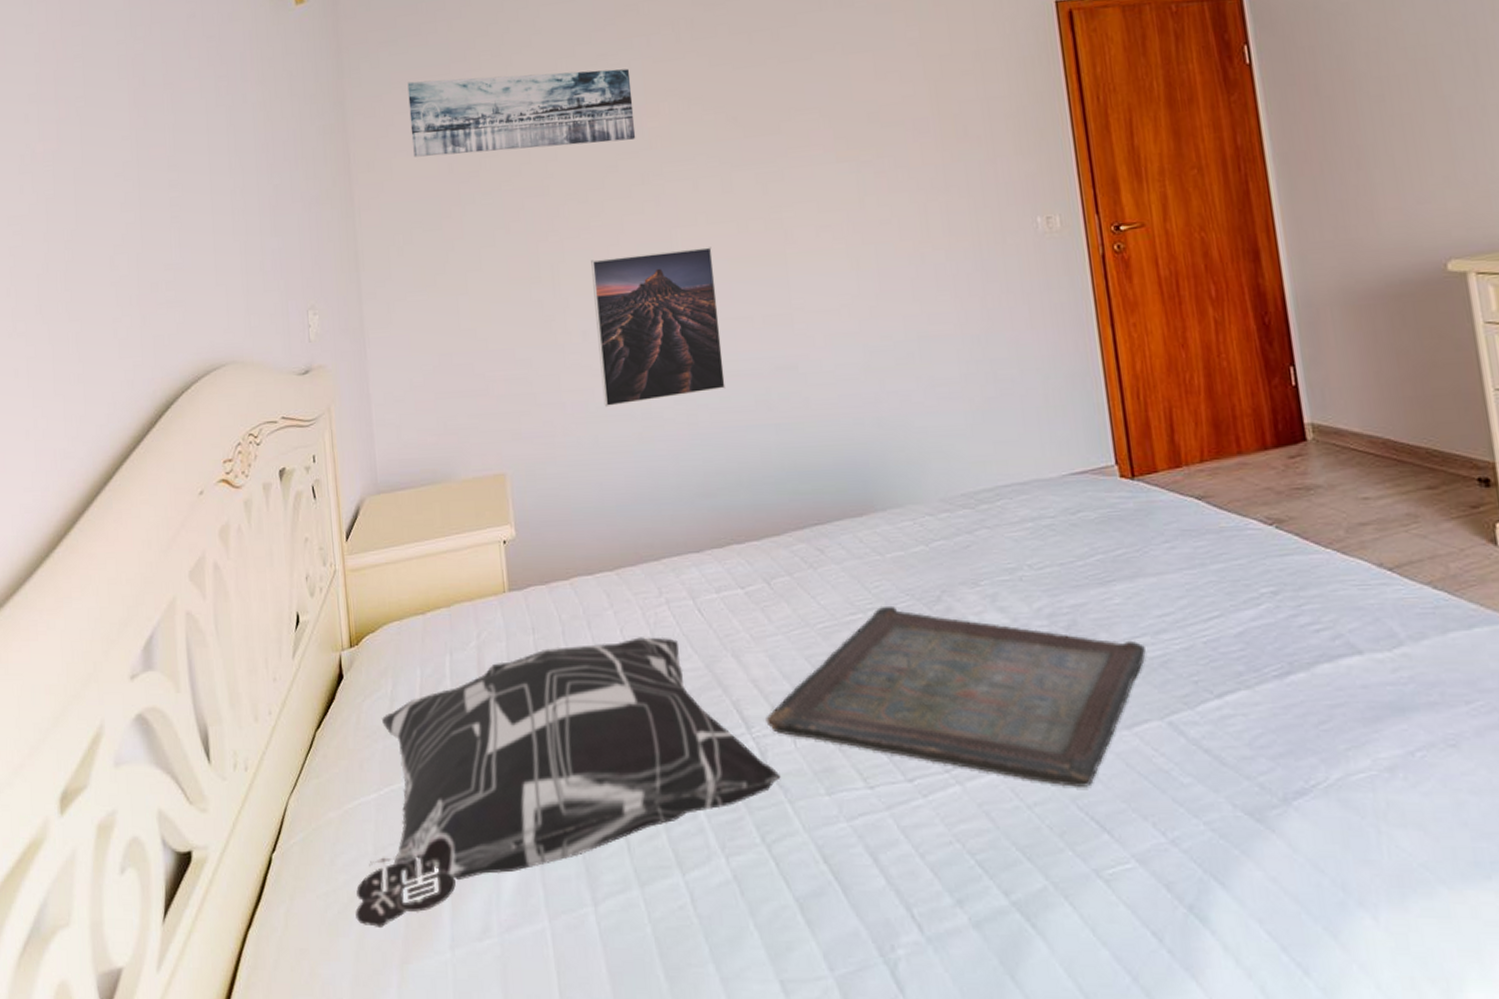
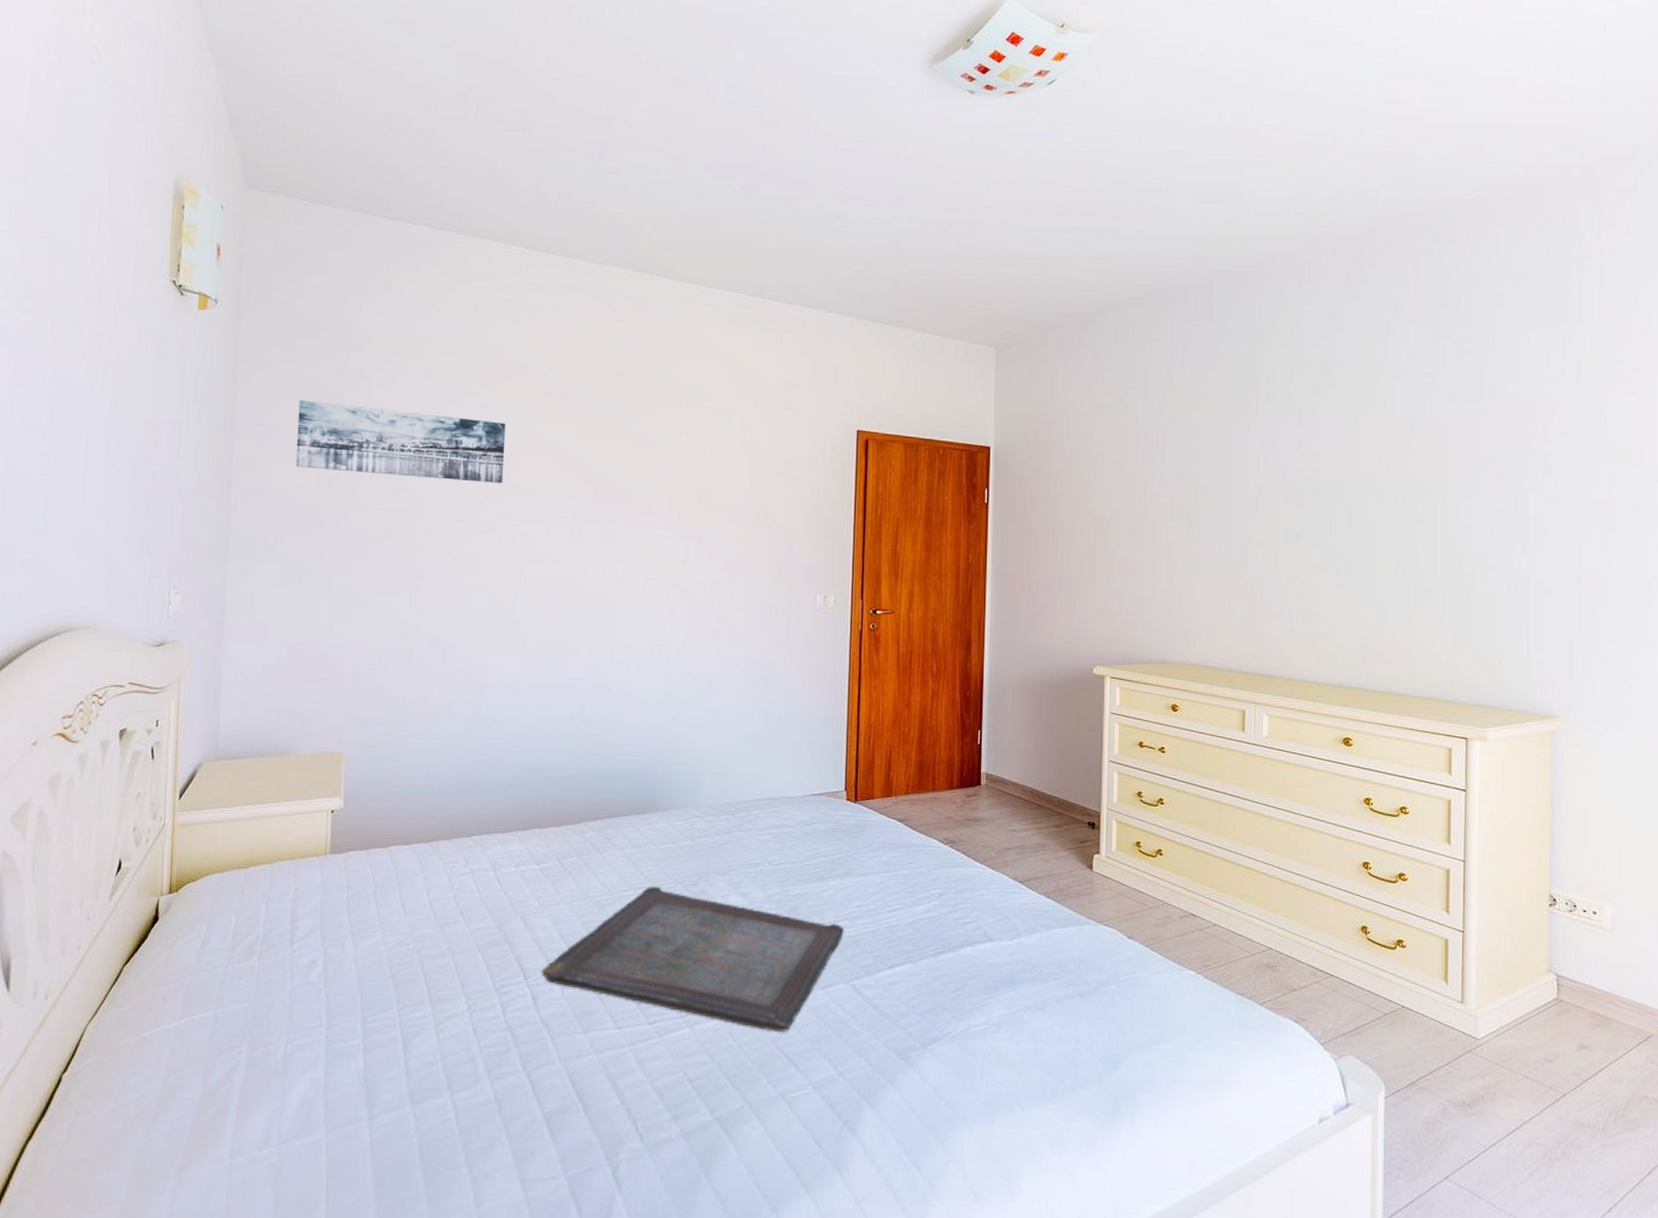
decorative pillow: present [355,637,781,929] -> none [140,899,547,1140]
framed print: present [591,247,726,408] -> none [441,580,555,706]

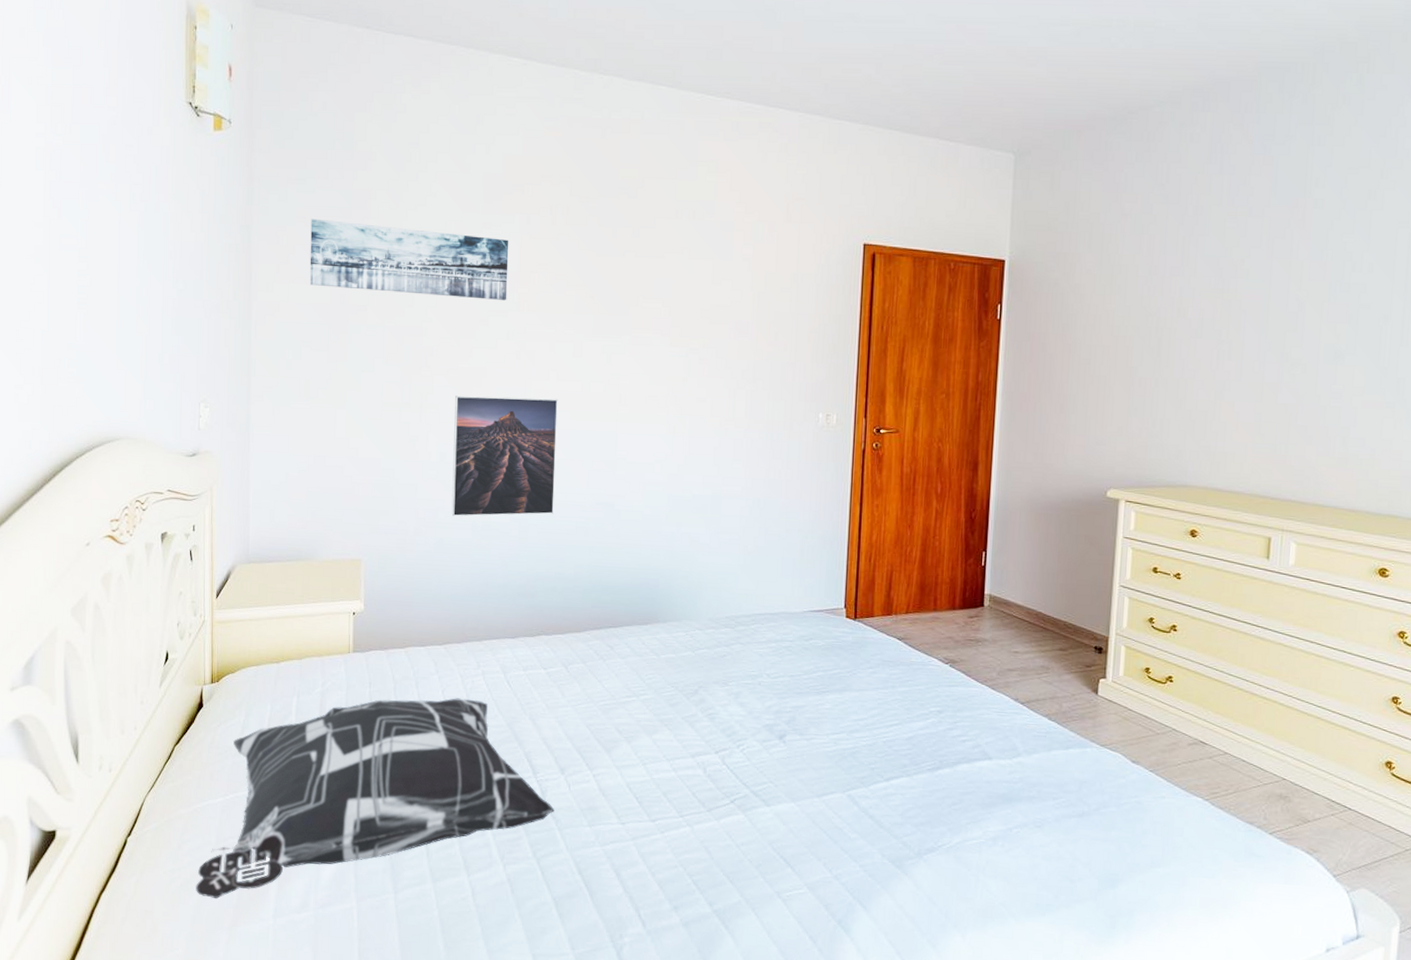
decorative pillow: none [140,899,547,1140] -> present [196,698,555,900]
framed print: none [441,580,555,706] -> present [451,396,558,517]
serving tray: present [541,886,844,1032] -> none [549,693,841,835]

